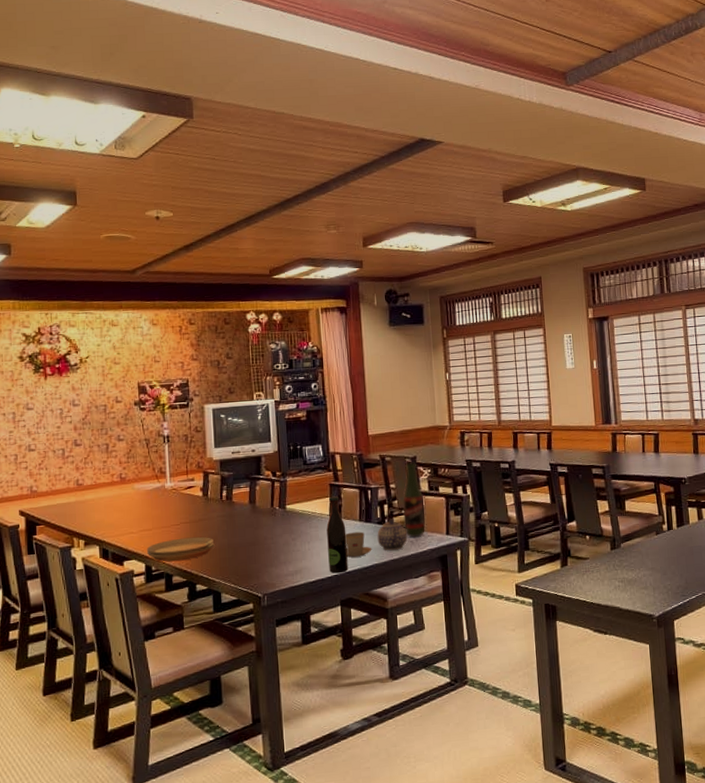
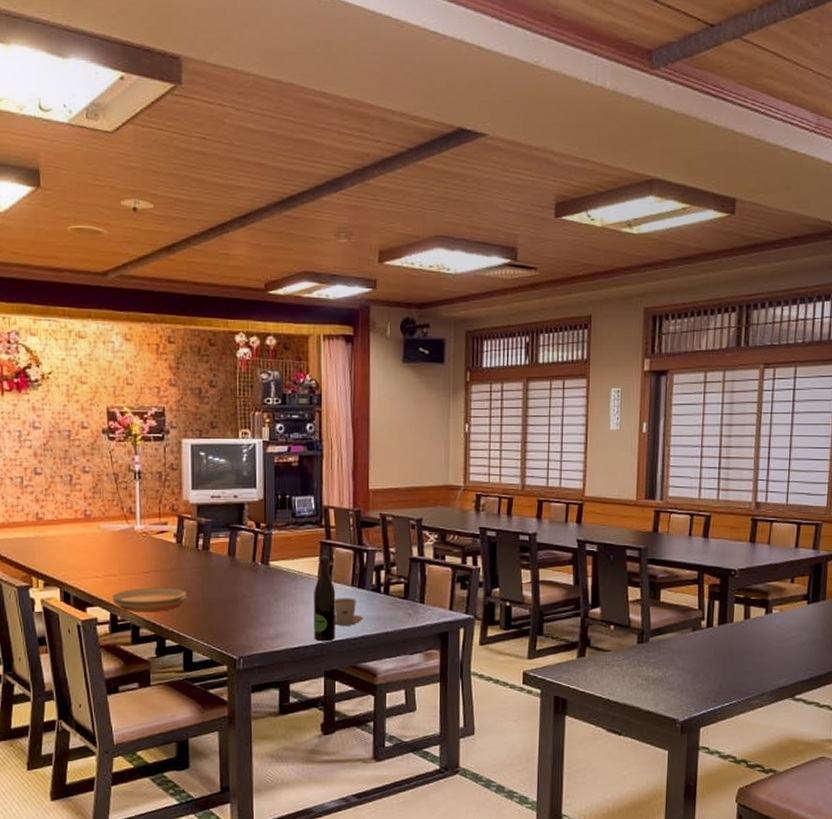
teapot: present [377,519,408,551] -> none [370,587,405,622]
beer bottle: present [402,461,426,538] -> none [401,523,427,610]

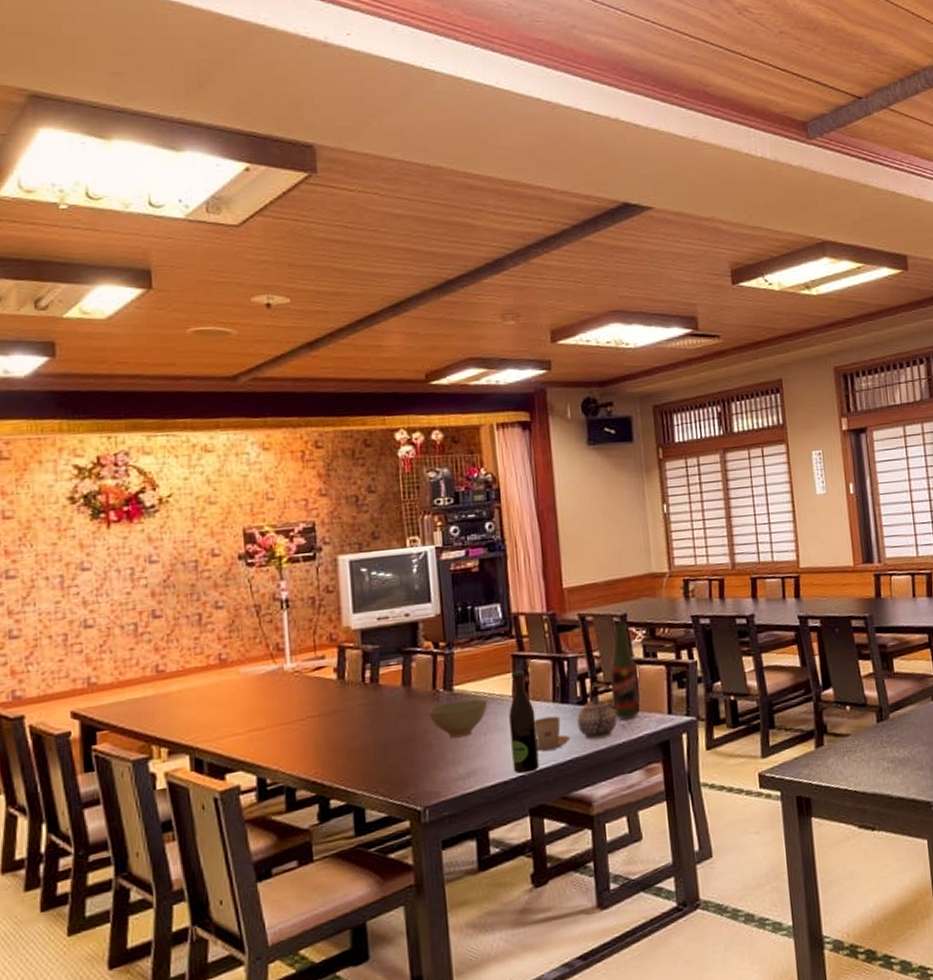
plate: present [111,587,188,613] -> none [258,734,355,772]
bowl: none [248,574,297,605] -> present [428,698,488,739]
teapot: none [370,587,405,622] -> present [577,697,618,740]
beer bottle: none [401,523,427,610] -> present [609,620,641,721]

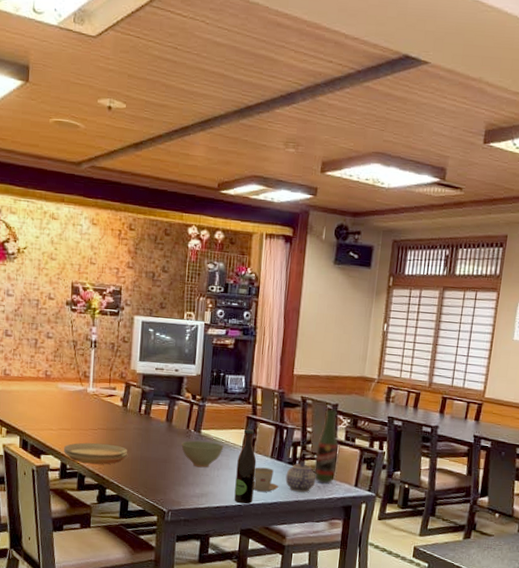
plate: none [258,734,355,772] -> present [63,442,128,465]

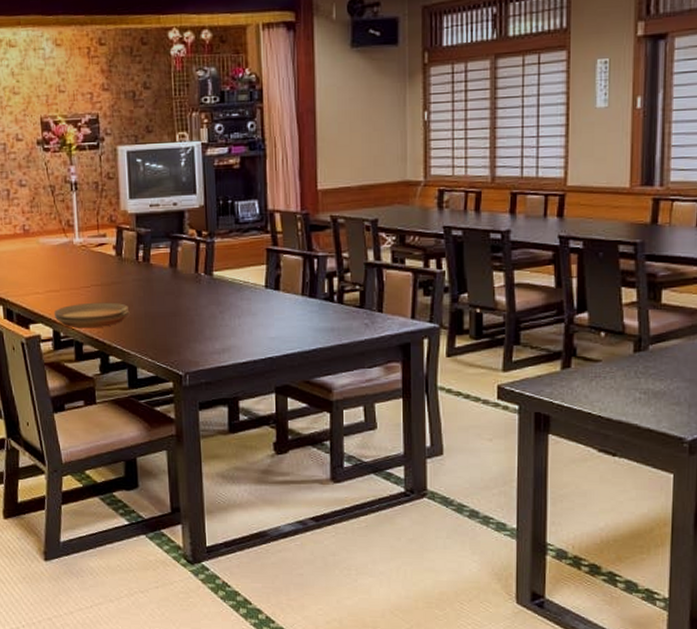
bowl: present [181,440,224,468] -> none [191,285,243,318]
bottle: present [234,429,257,504] -> none [261,263,286,356]
teacup: present [253,467,279,492] -> none [284,308,316,338]
teapot: present [285,461,316,493] -> none [323,295,361,334]
beer bottle: present [314,407,338,484] -> none [356,224,386,319]

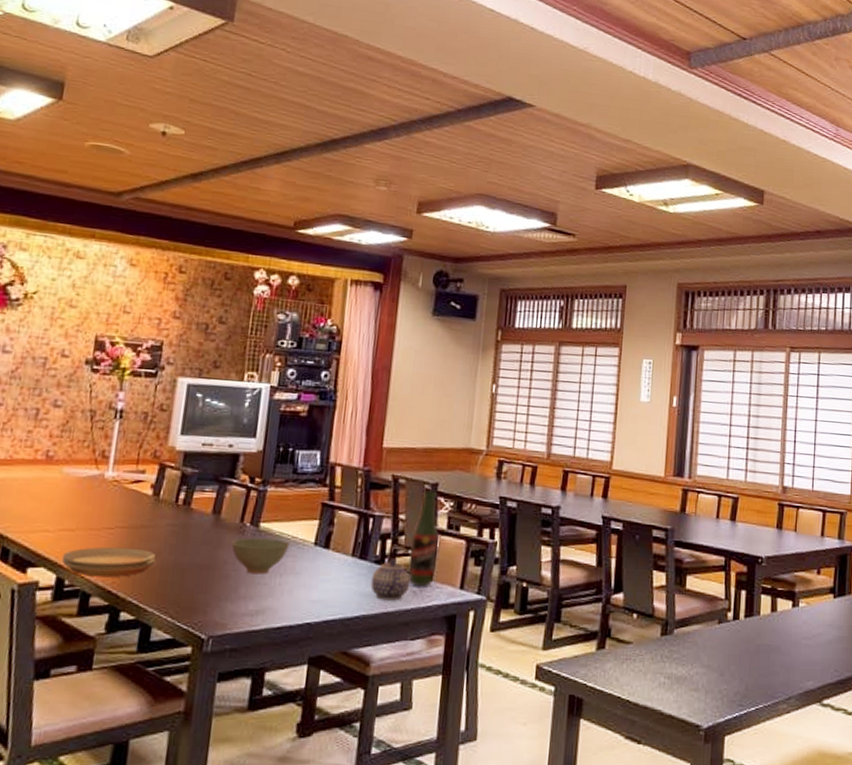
bowl: none [191,285,243,318] -> present [231,537,290,575]
teapot: none [323,295,361,334] -> present [370,559,411,601]
beer bottle: none [356,224,386,319] -> present [408,488,439,587]

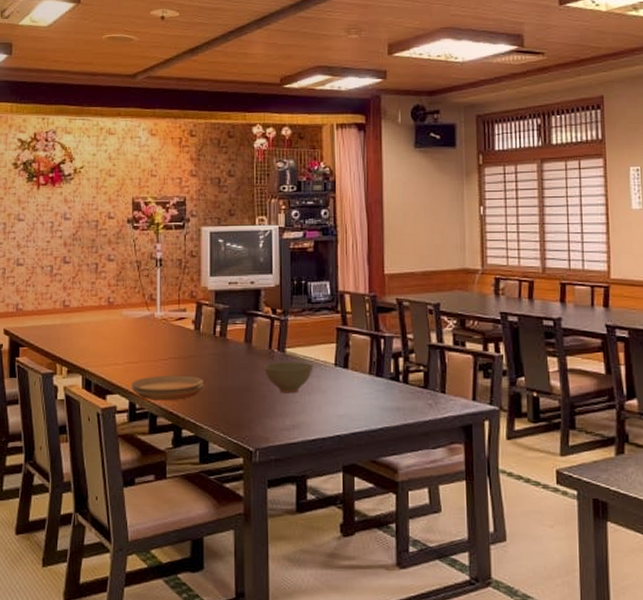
teapot: present [370,559,411,601] -> none [389,375,425,413]
beer bottle: present [408,488,439,587] -> none [420,308,448,400]

